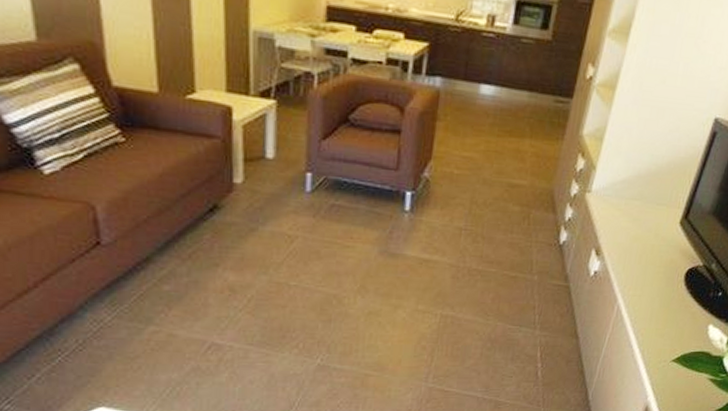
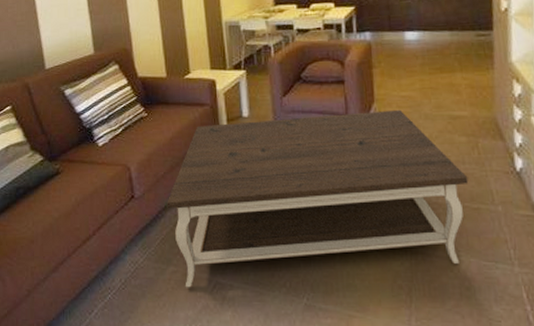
coffee table: none [150,162,513,350] -> present [167,109,469,288]

